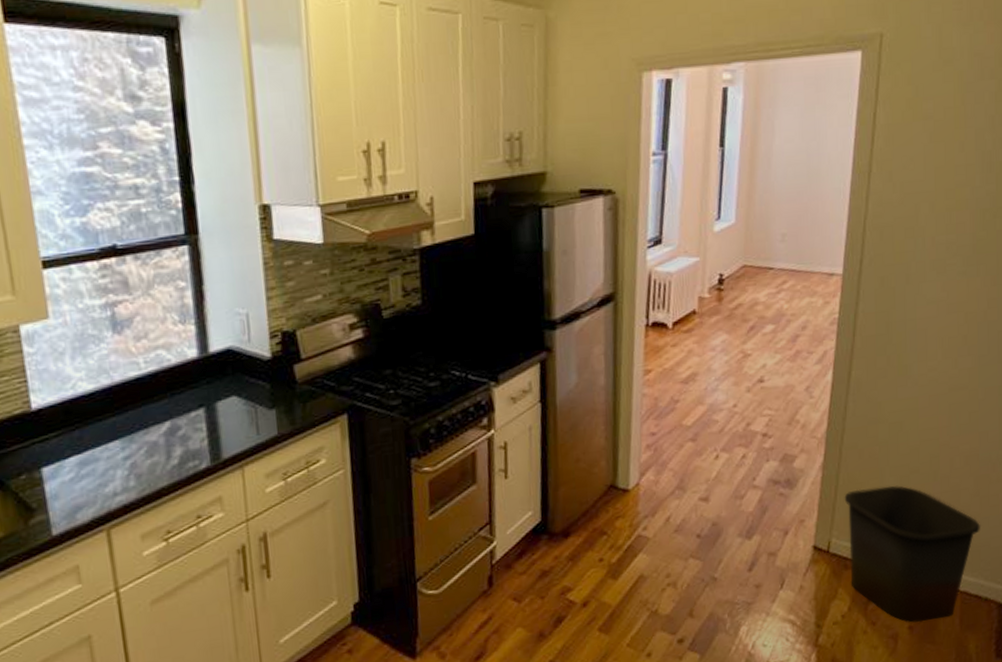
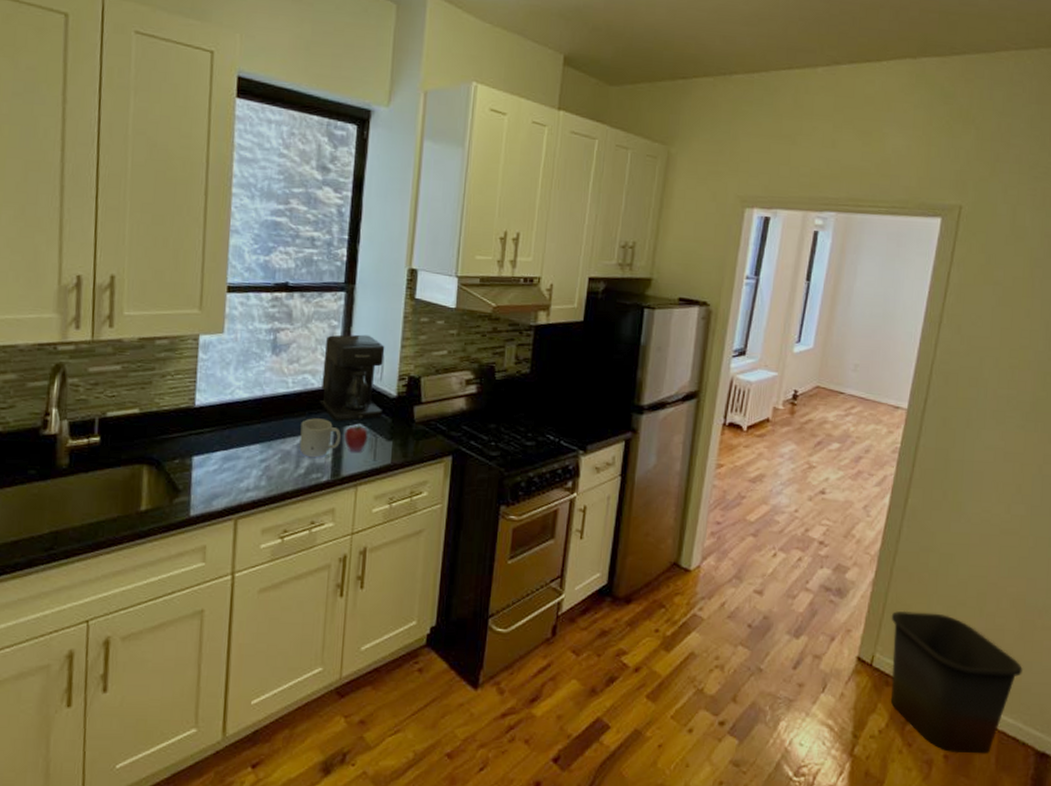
mug: none [164,397,214,446] -> present [299,418,341,458]
coffee maker: none [175,291,258,399] -> present [319,334,385,422]
fruit: none [217,397,246,429] -> present [344,425,368,452]

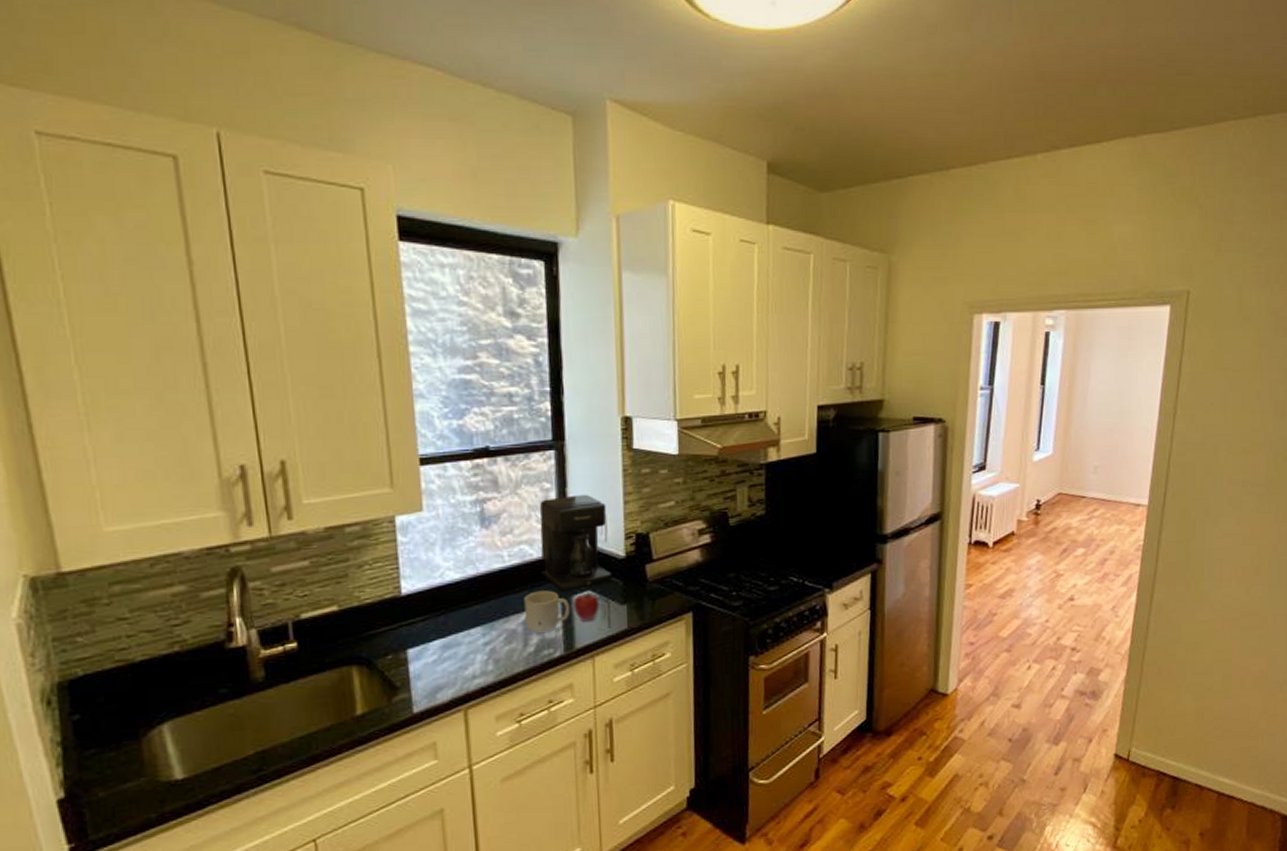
waste bin: present [890,610,1022,754] -> none [1144,701,1267,830]

